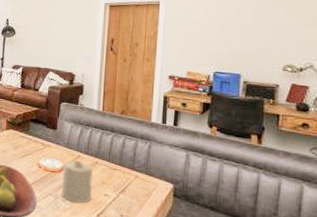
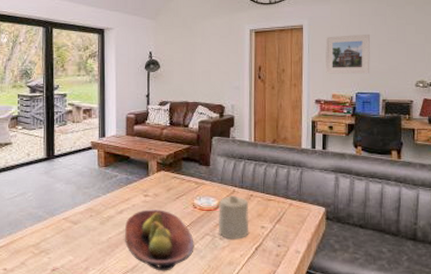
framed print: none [182,13,232,54] -> present [325,35,370,74]

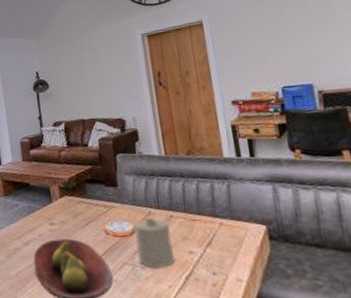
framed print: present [325,35,370,74] -> none [232,19,295,70]

